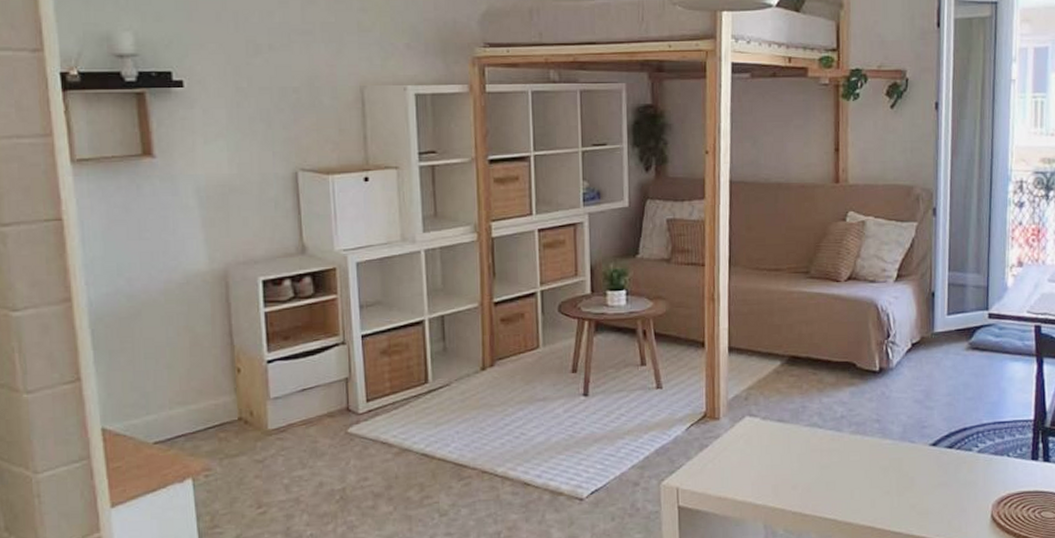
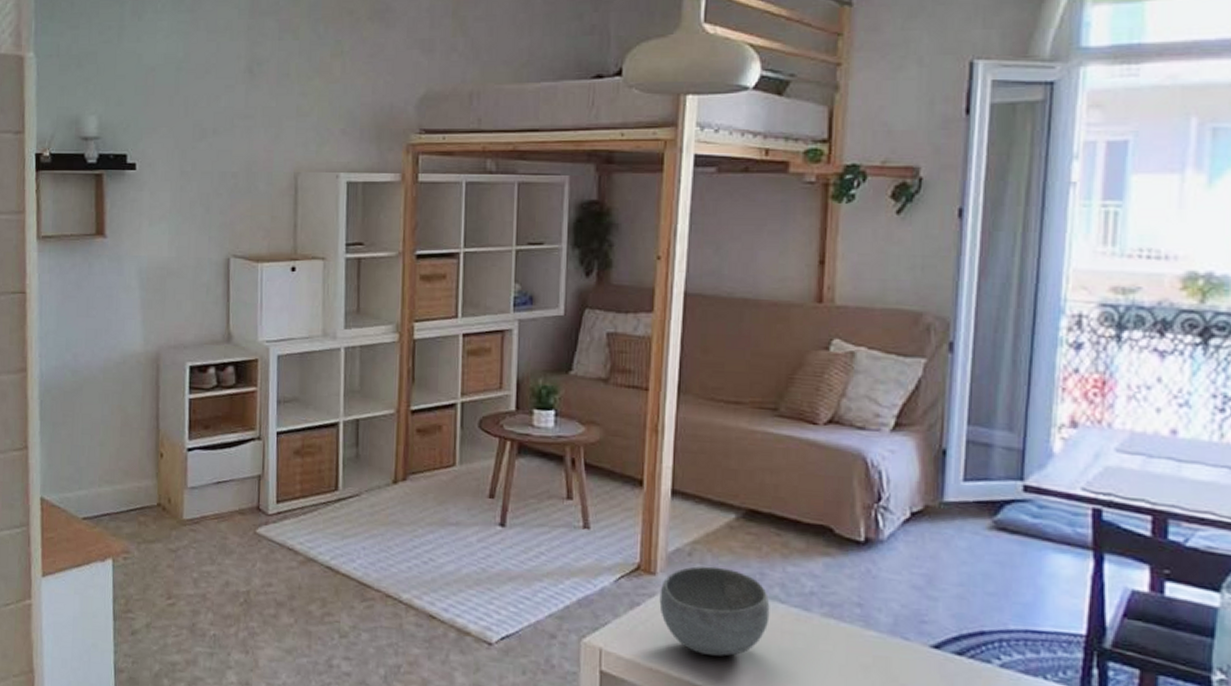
bowl: none [723,406,811,479] -> present [659,566,770,657]

